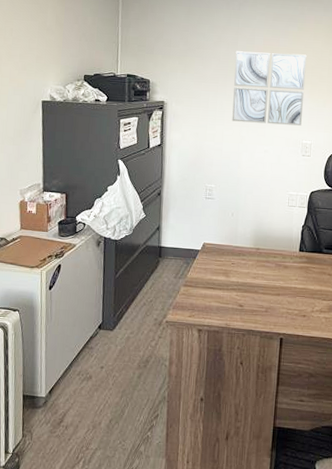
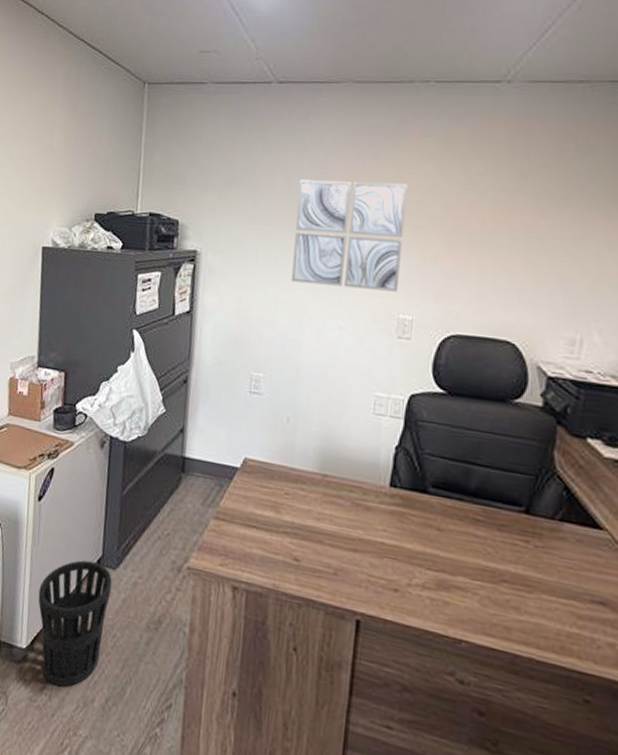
wastebasket: none [53,327,111,419] -> present [38,560,112,687]

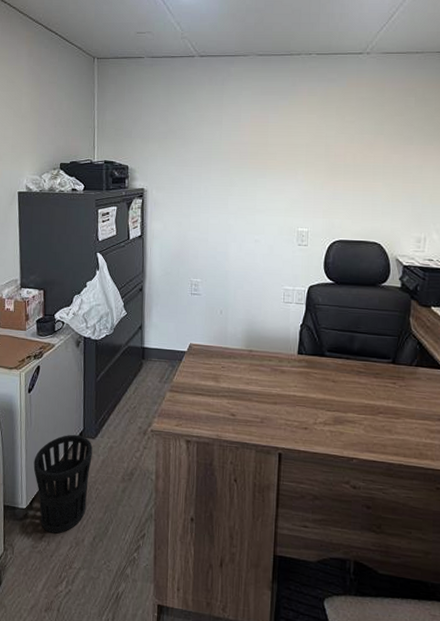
wall art: present [291,179,408,292] -> none [218,130,300,212]

